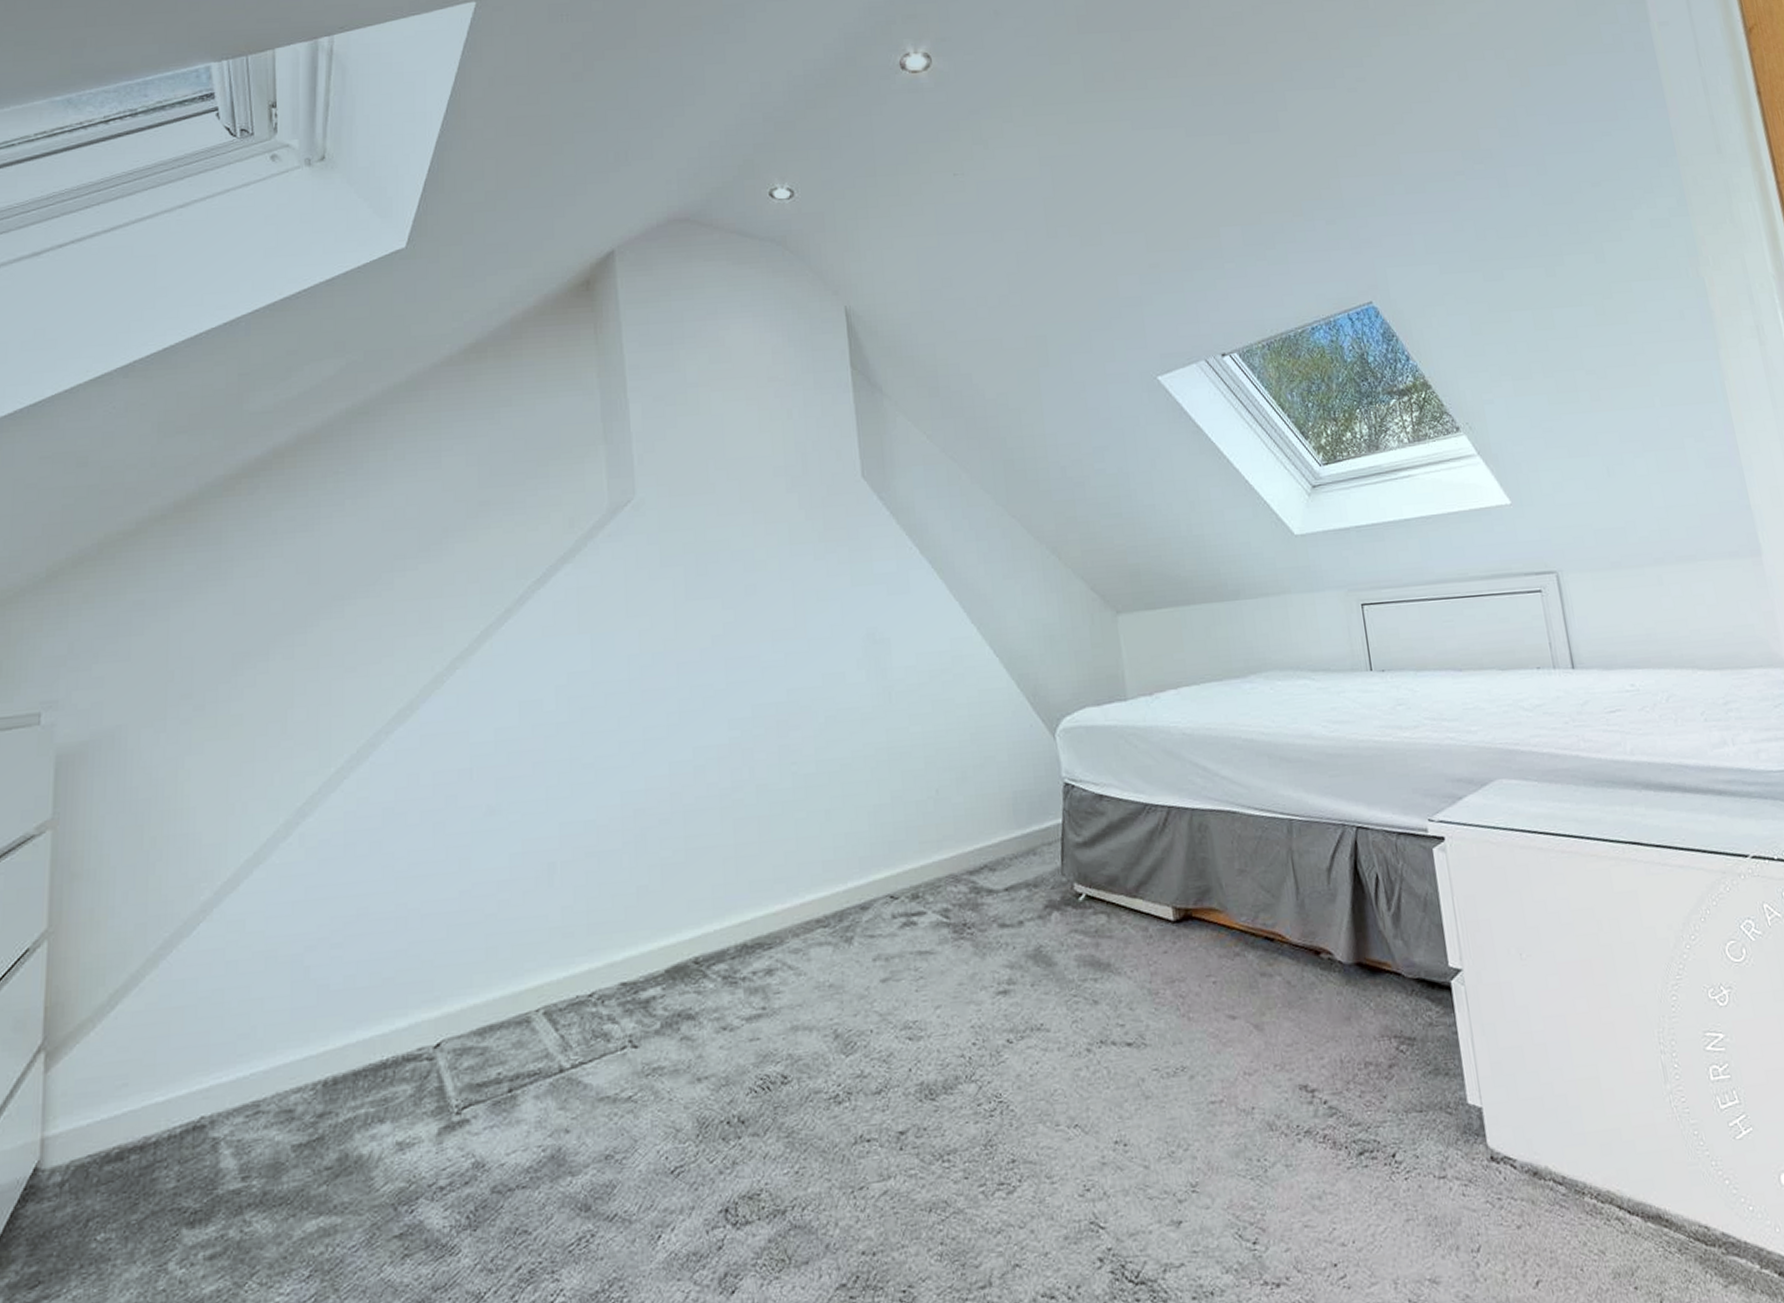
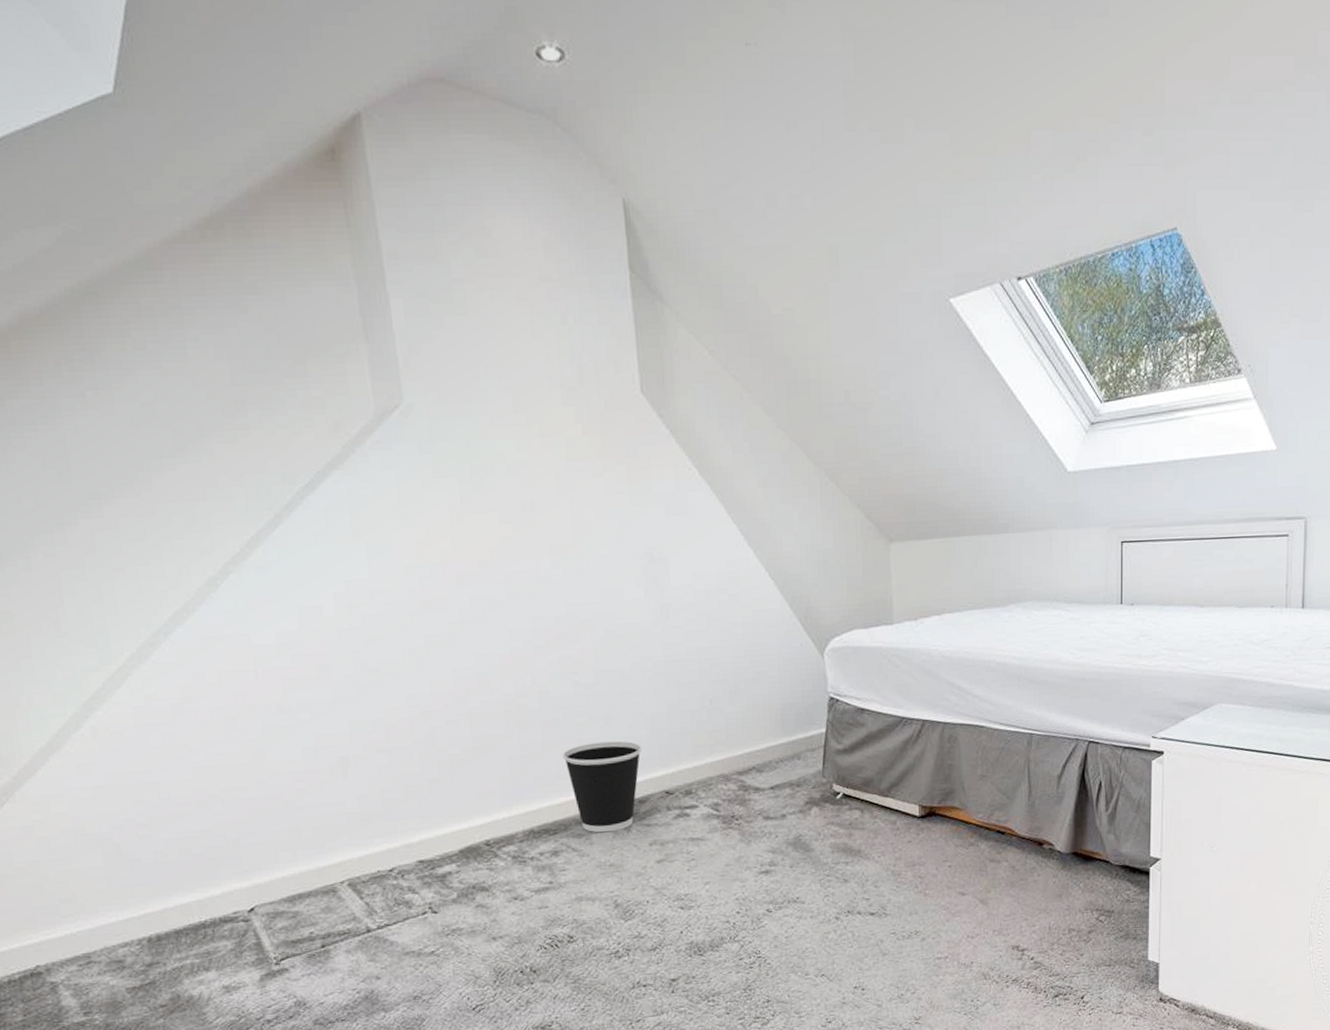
wastebasket: none [779,838,864,947] -> present [562,741,642,833]

